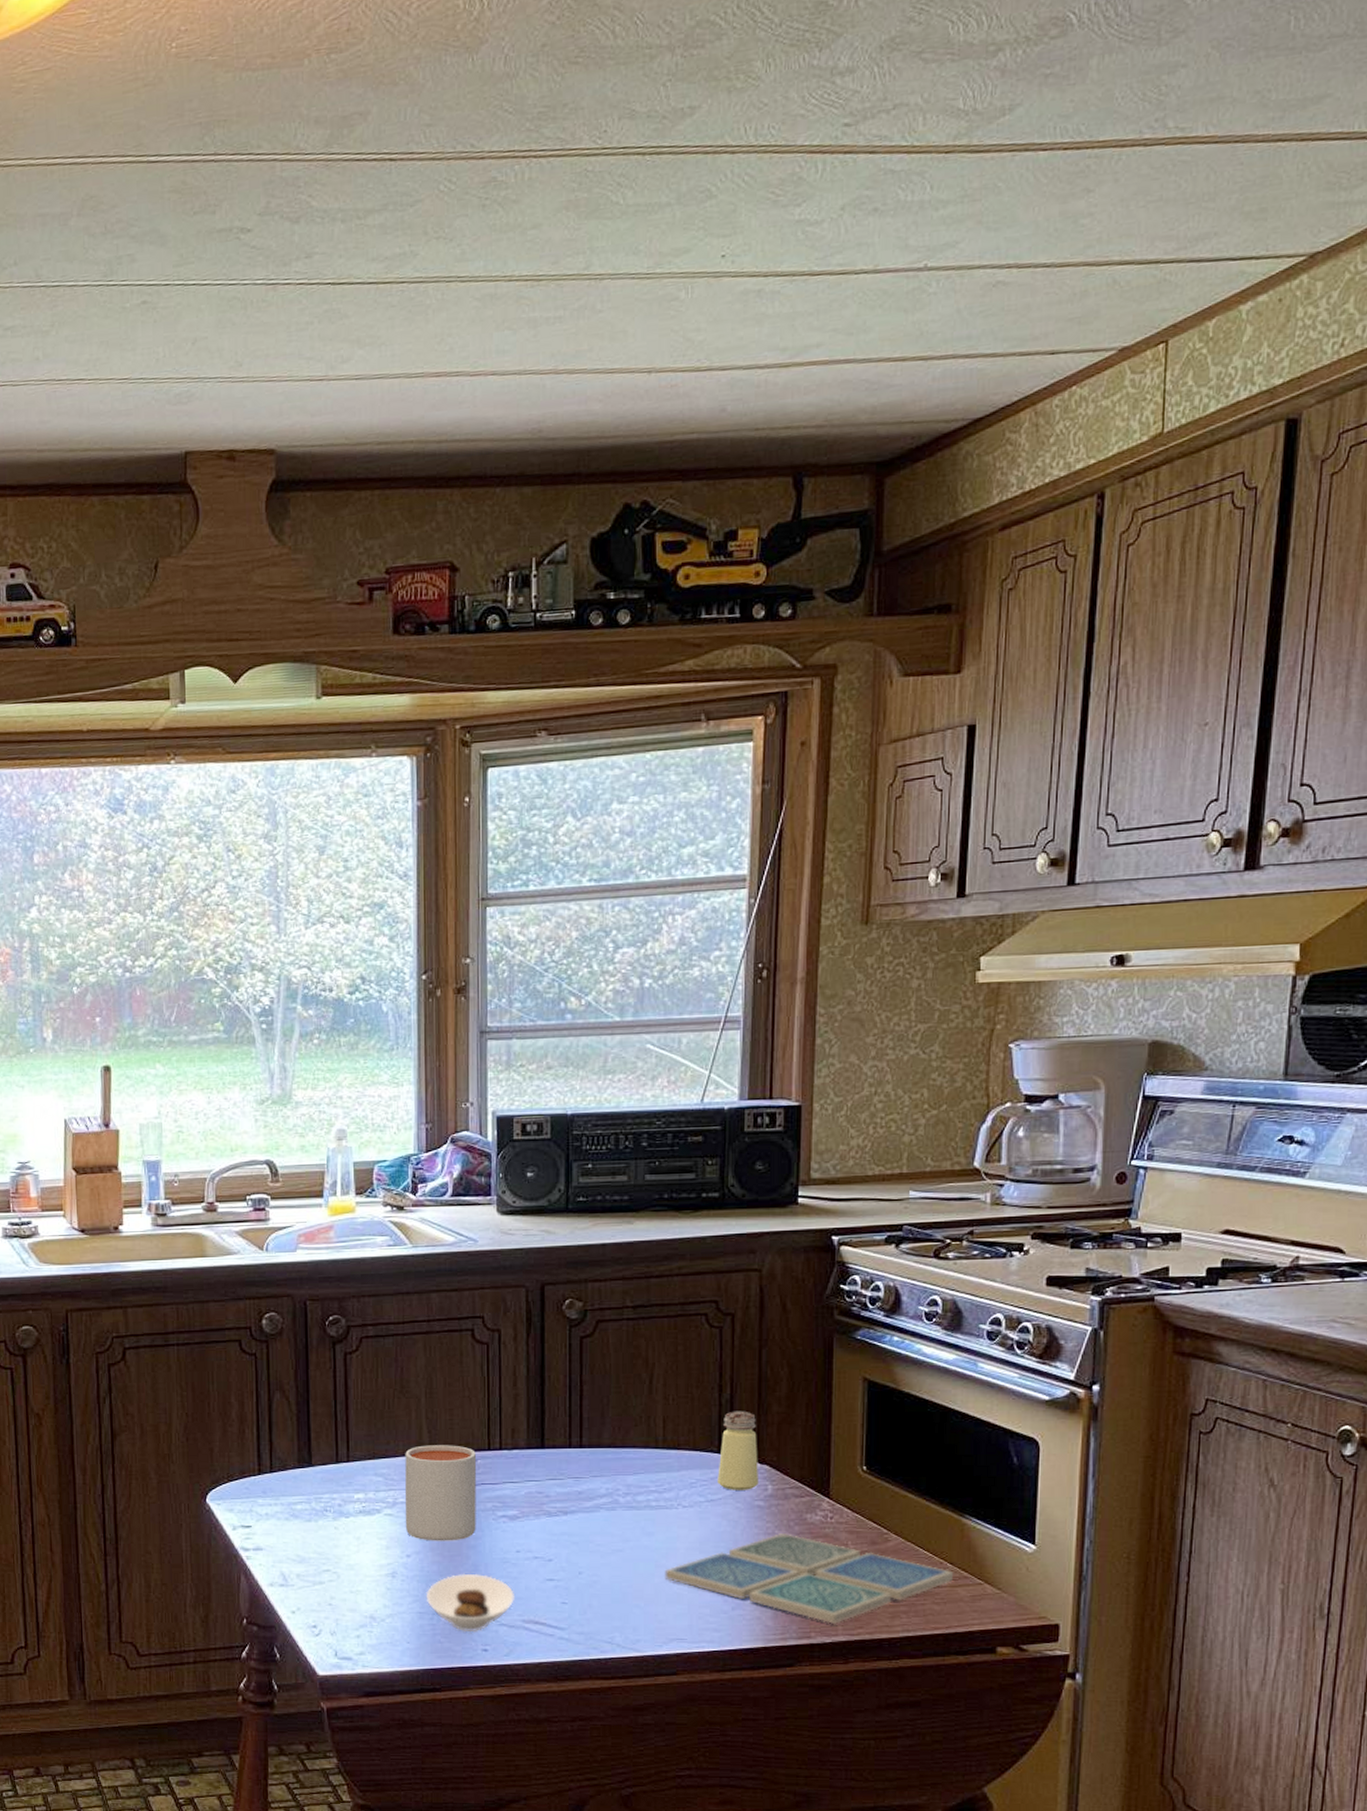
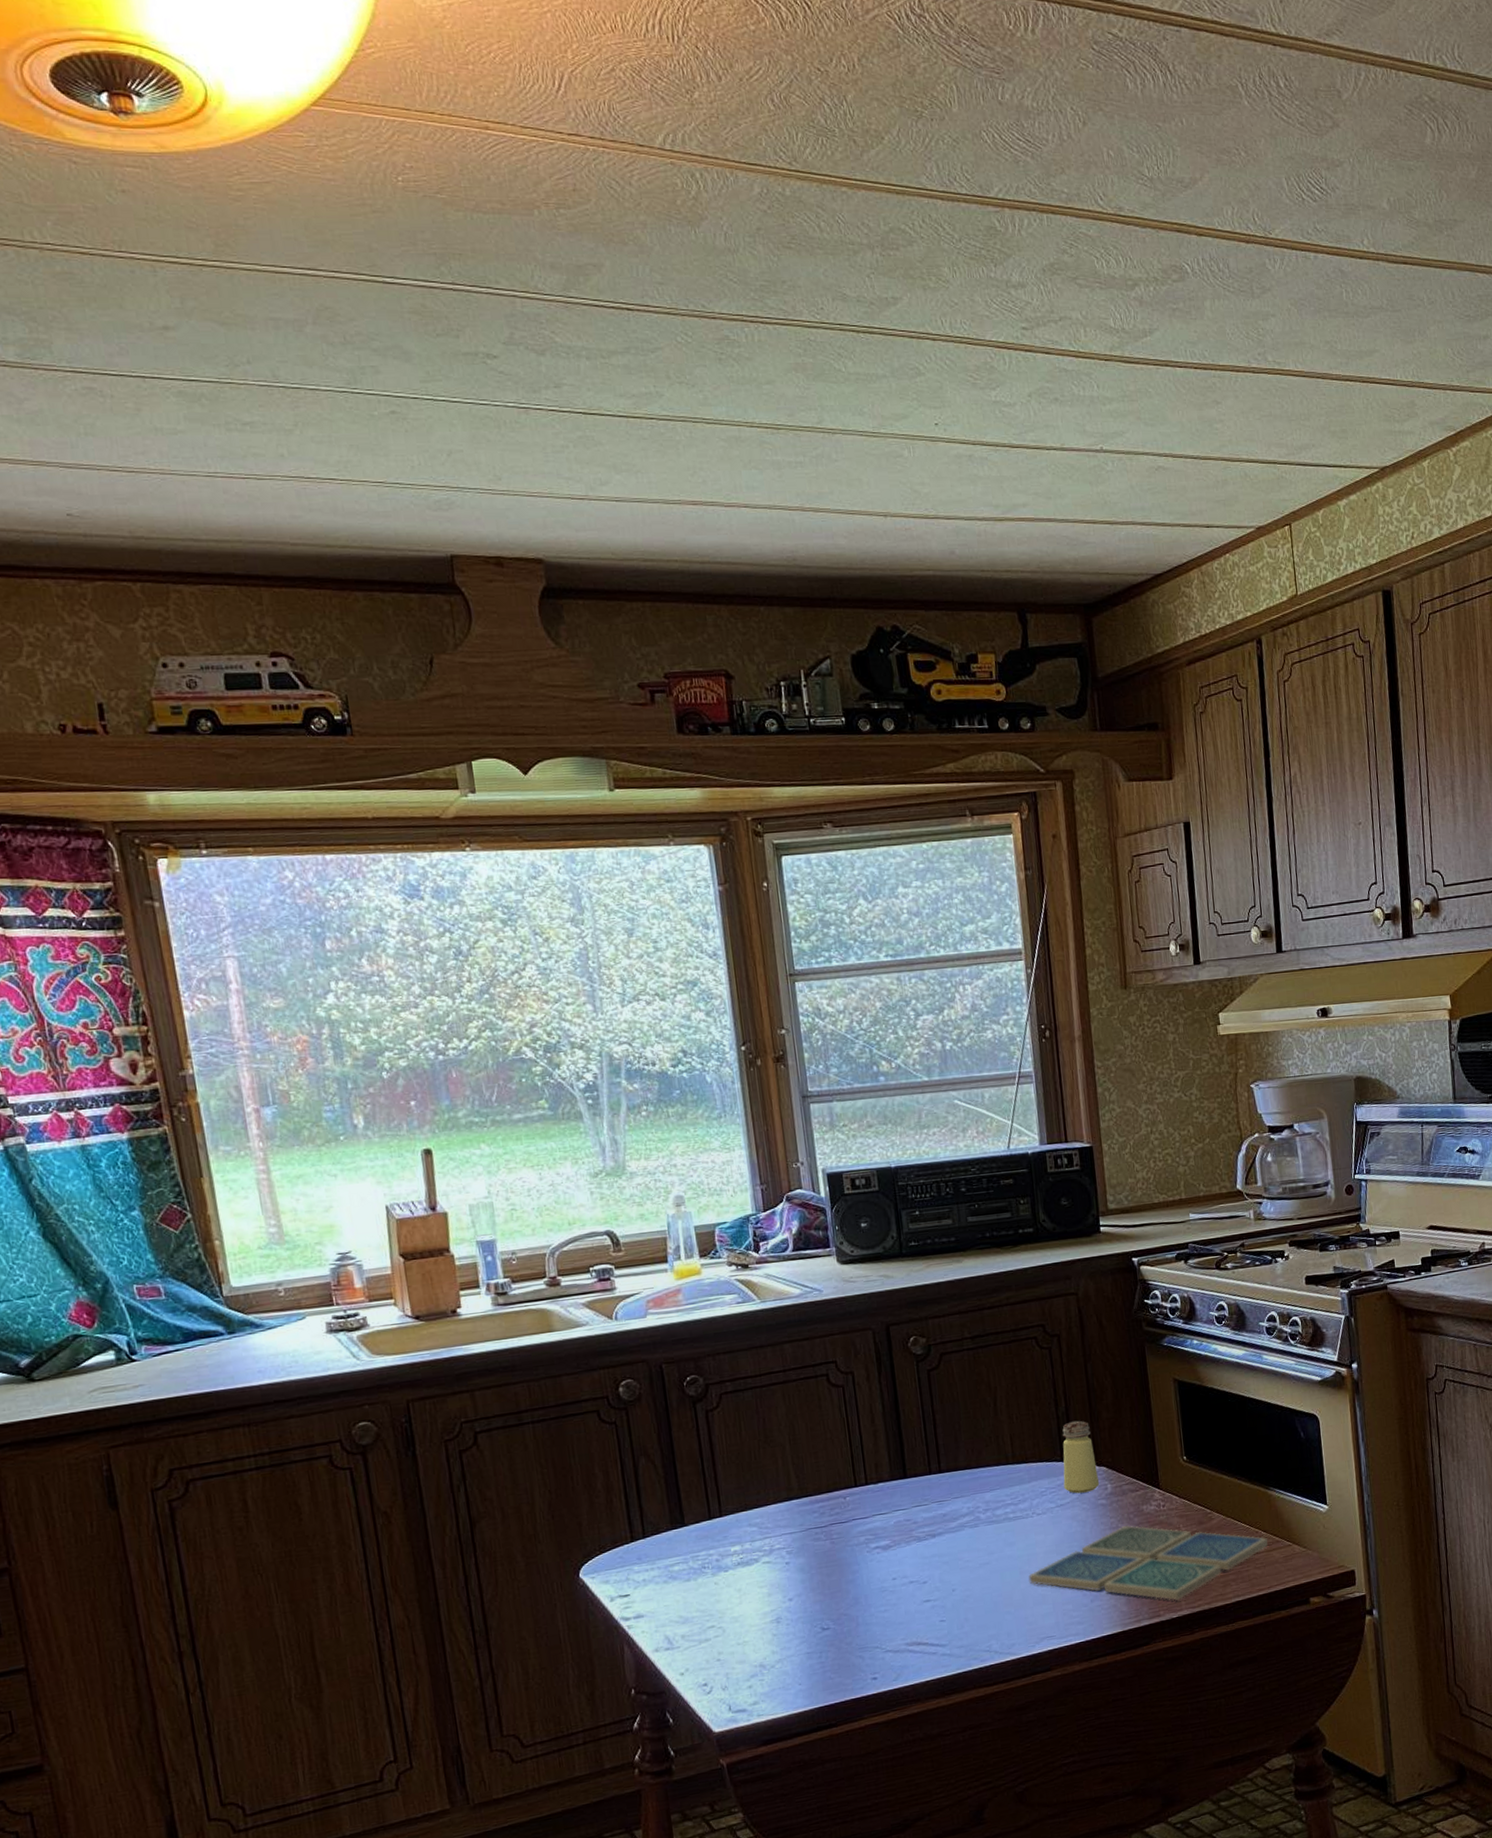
mug: present [404,1445,476,1541] -> none [776,1486,853,1582]
saucer: present [426,1573,514,1633] -> none [811,1606,896,1664]

